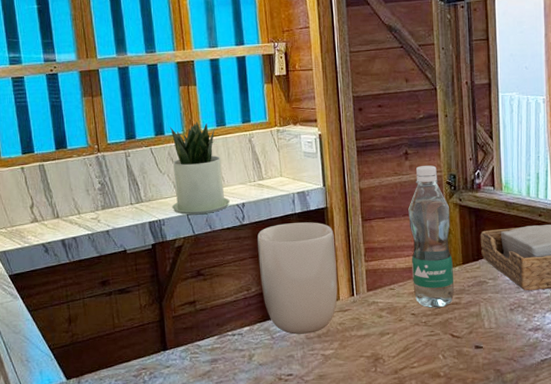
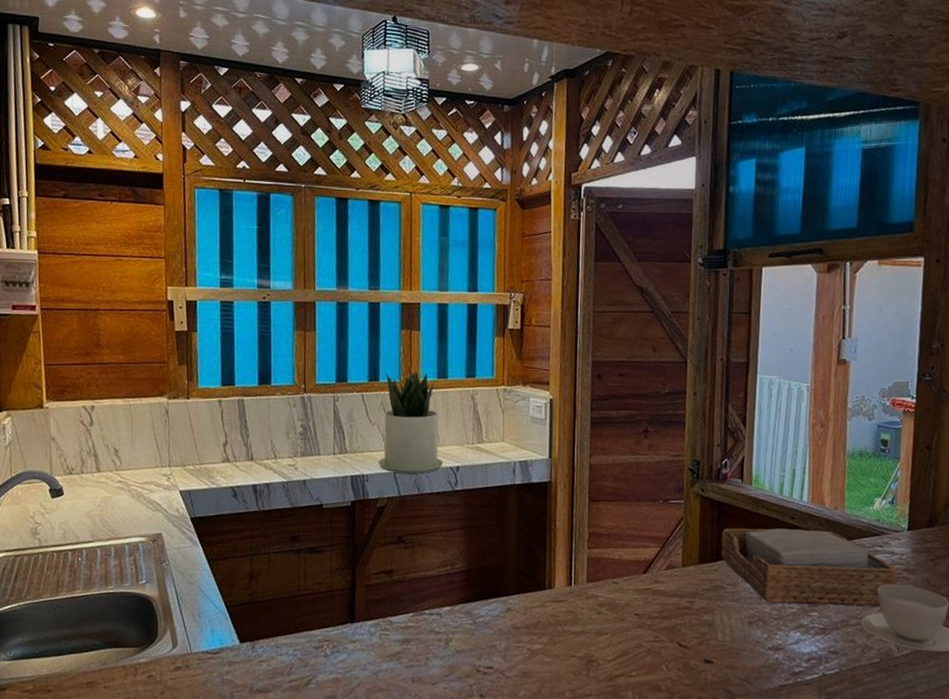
cup: present [257,222,338,334] -> none [467,494,557,623]
bottle: present [408,165,455,308] -> none [639,447,690,611]

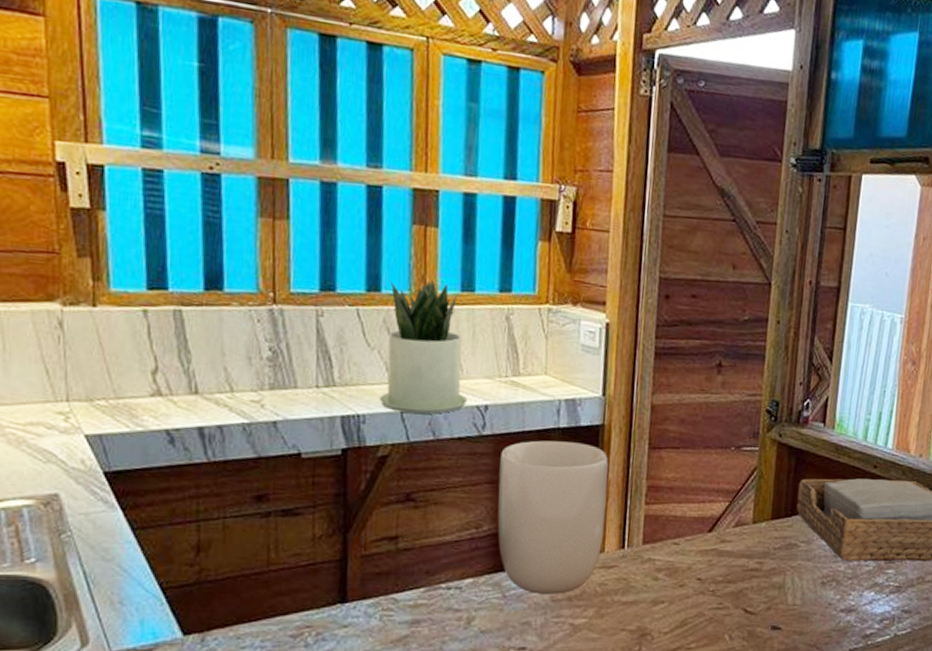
cup: none [467,494,557,623] -> present [497,440,609,594]

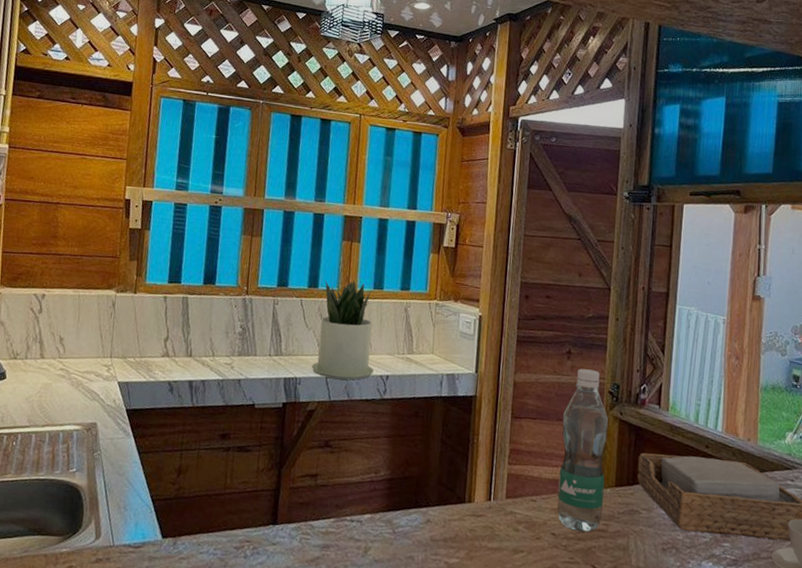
cup: present [497,440,609,594] -> none [391,405,480,535]
bottle: none [703,384,766,574] -> present [556,368,609,533]

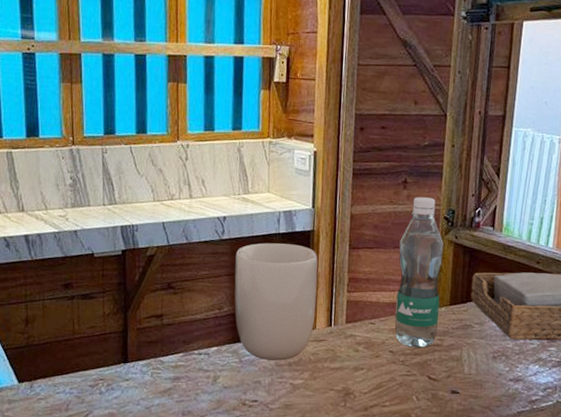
planter: present [311,280,375,380] -> none [147,123,211,224]
cup: none [391,405,480,535] -> present [234,243,318,361]

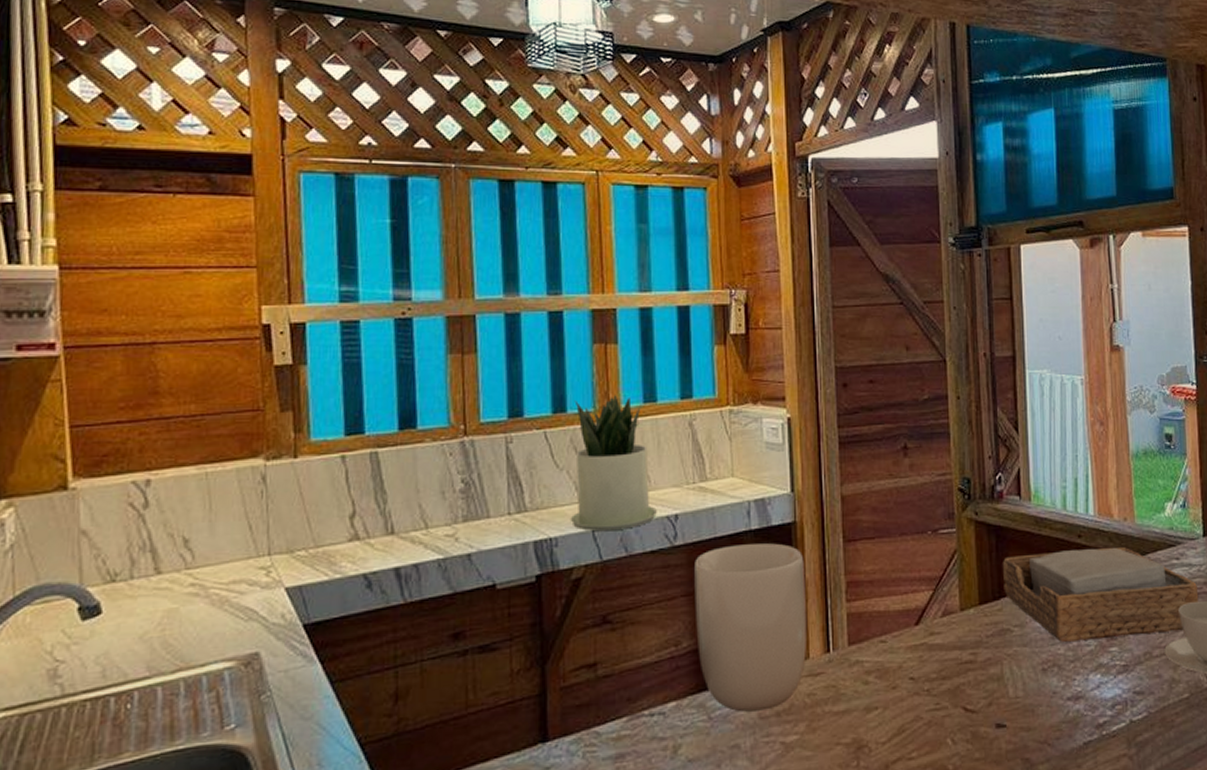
planter: none [147,123,211,224] -> present [570,395,658,532]
bottle: present [394,197,444,348] -> none [907,465,969,669]

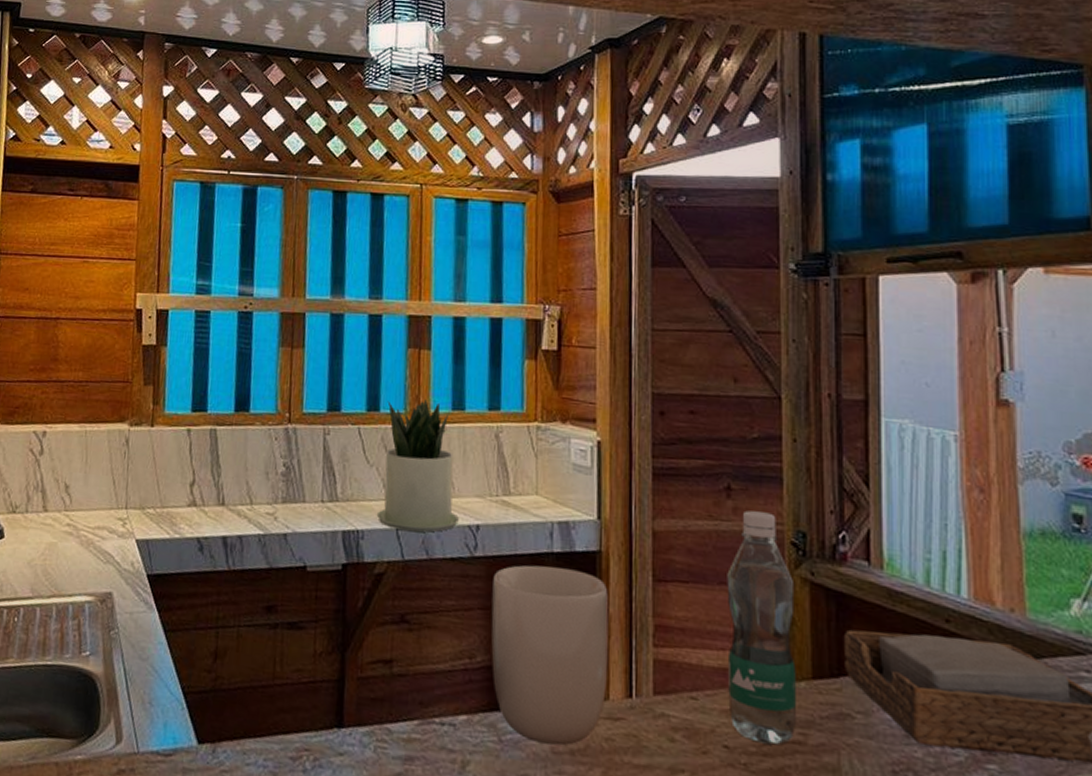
bottle: none [907,465,969,669] -> present [727,510,797,746]

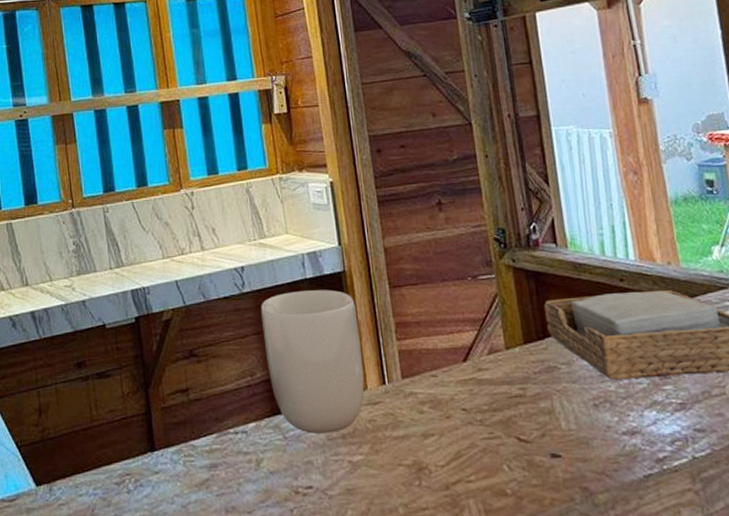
planter: present [376,400,460,533] -> none [153,170,227,282]
bottle: present [727,510,797,746] -> none [447,218,517,402]

